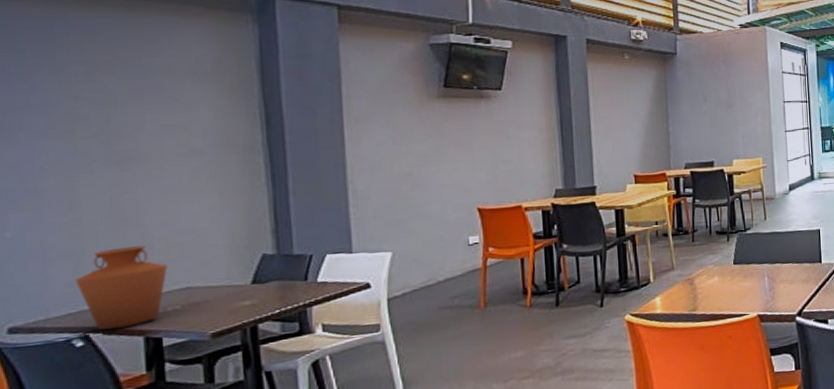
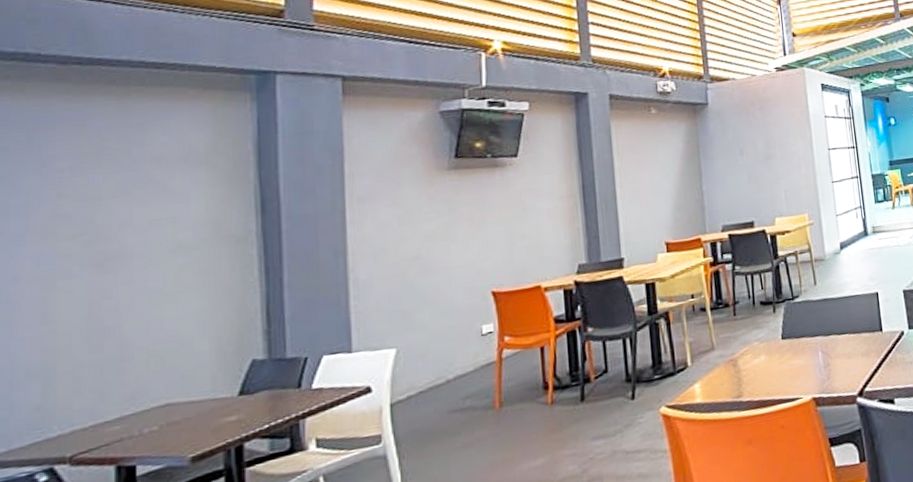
vase: present [75,246,168,330] -> none [43,358,146,461]

